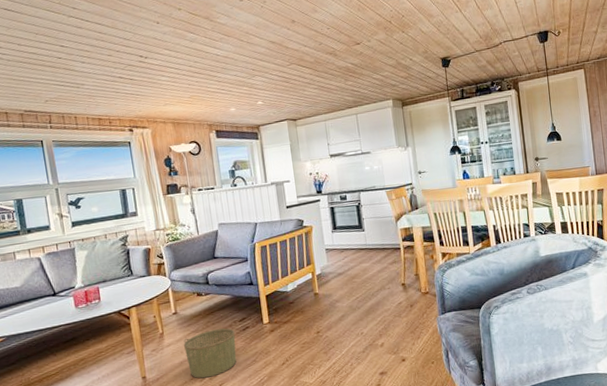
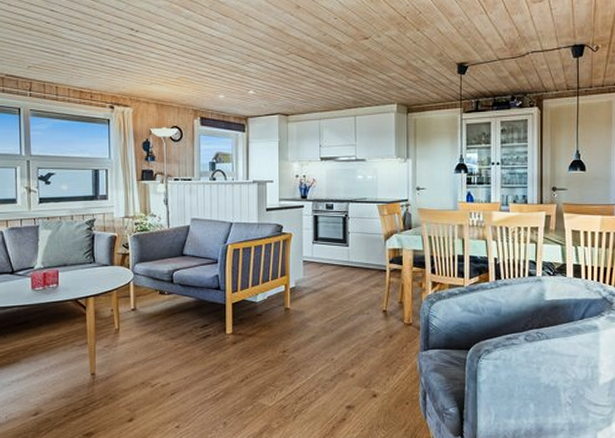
basket: present [183,328,237,379] -> none [138,333,194,384]

